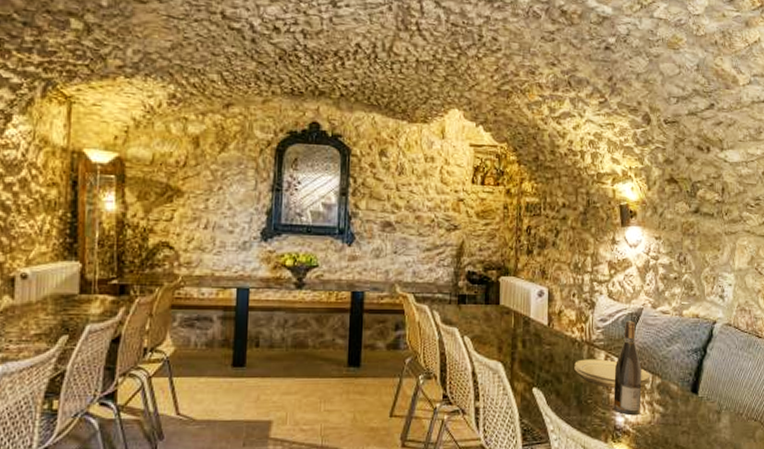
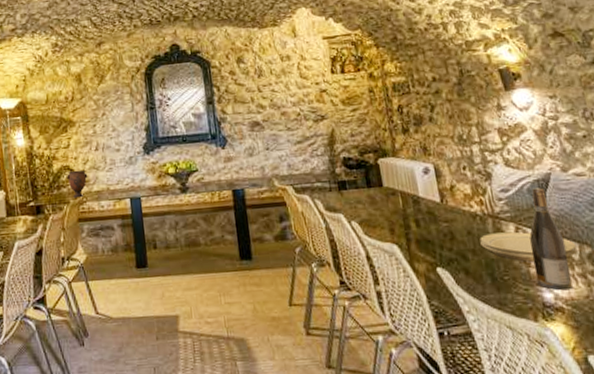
decorative urn: none [164,248,190,281] -> present [67,170,88,199]

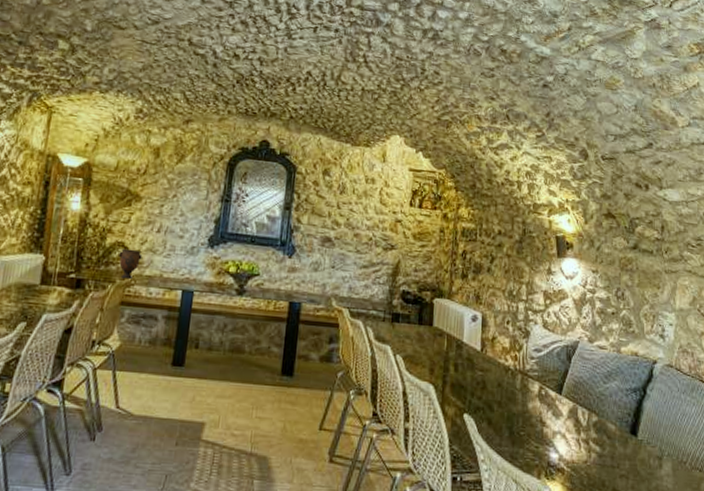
plate: present [479,231,578,263] -> none [507,388,587,424]
wine bottle: present [529,188,573,291] -> none [547,353,578,453]

